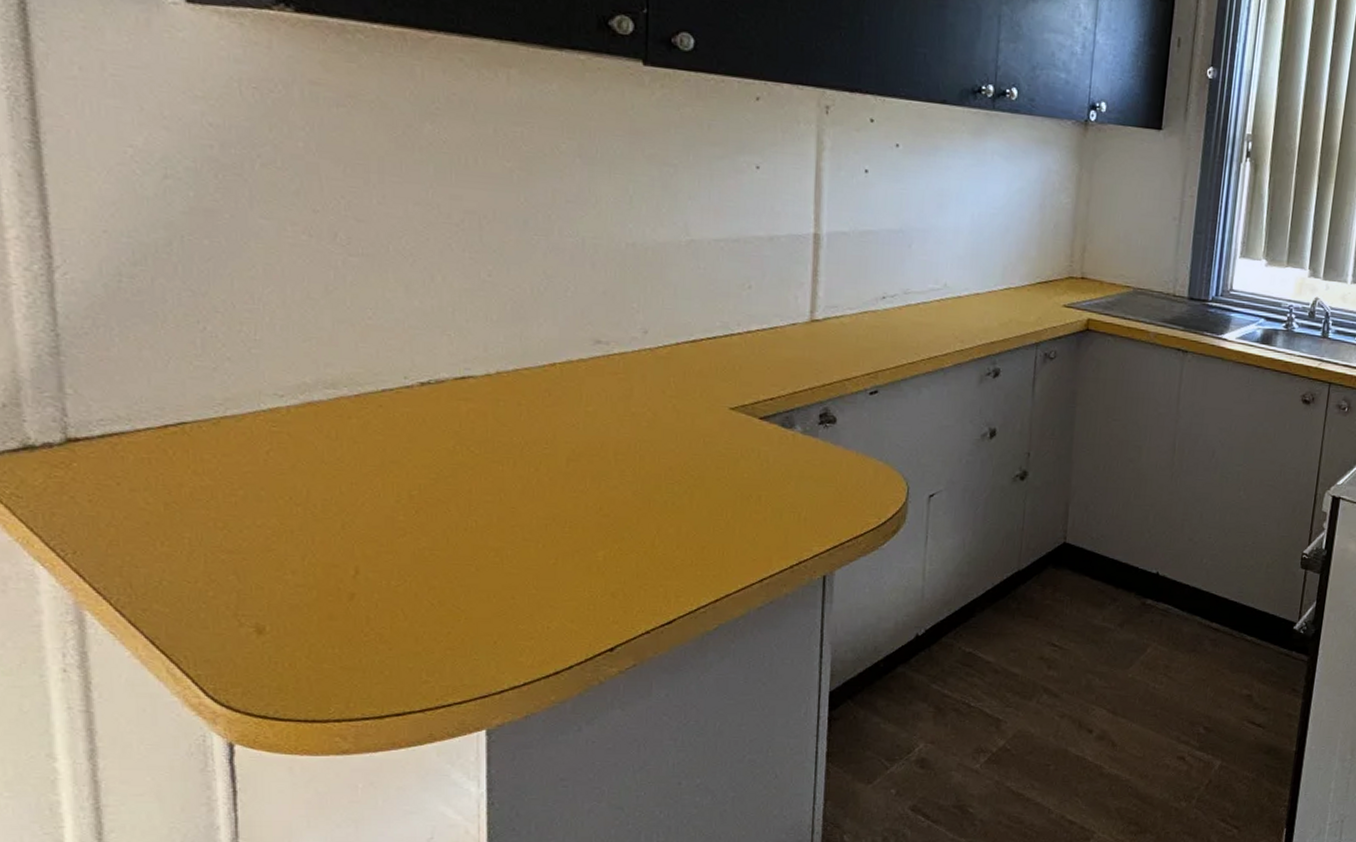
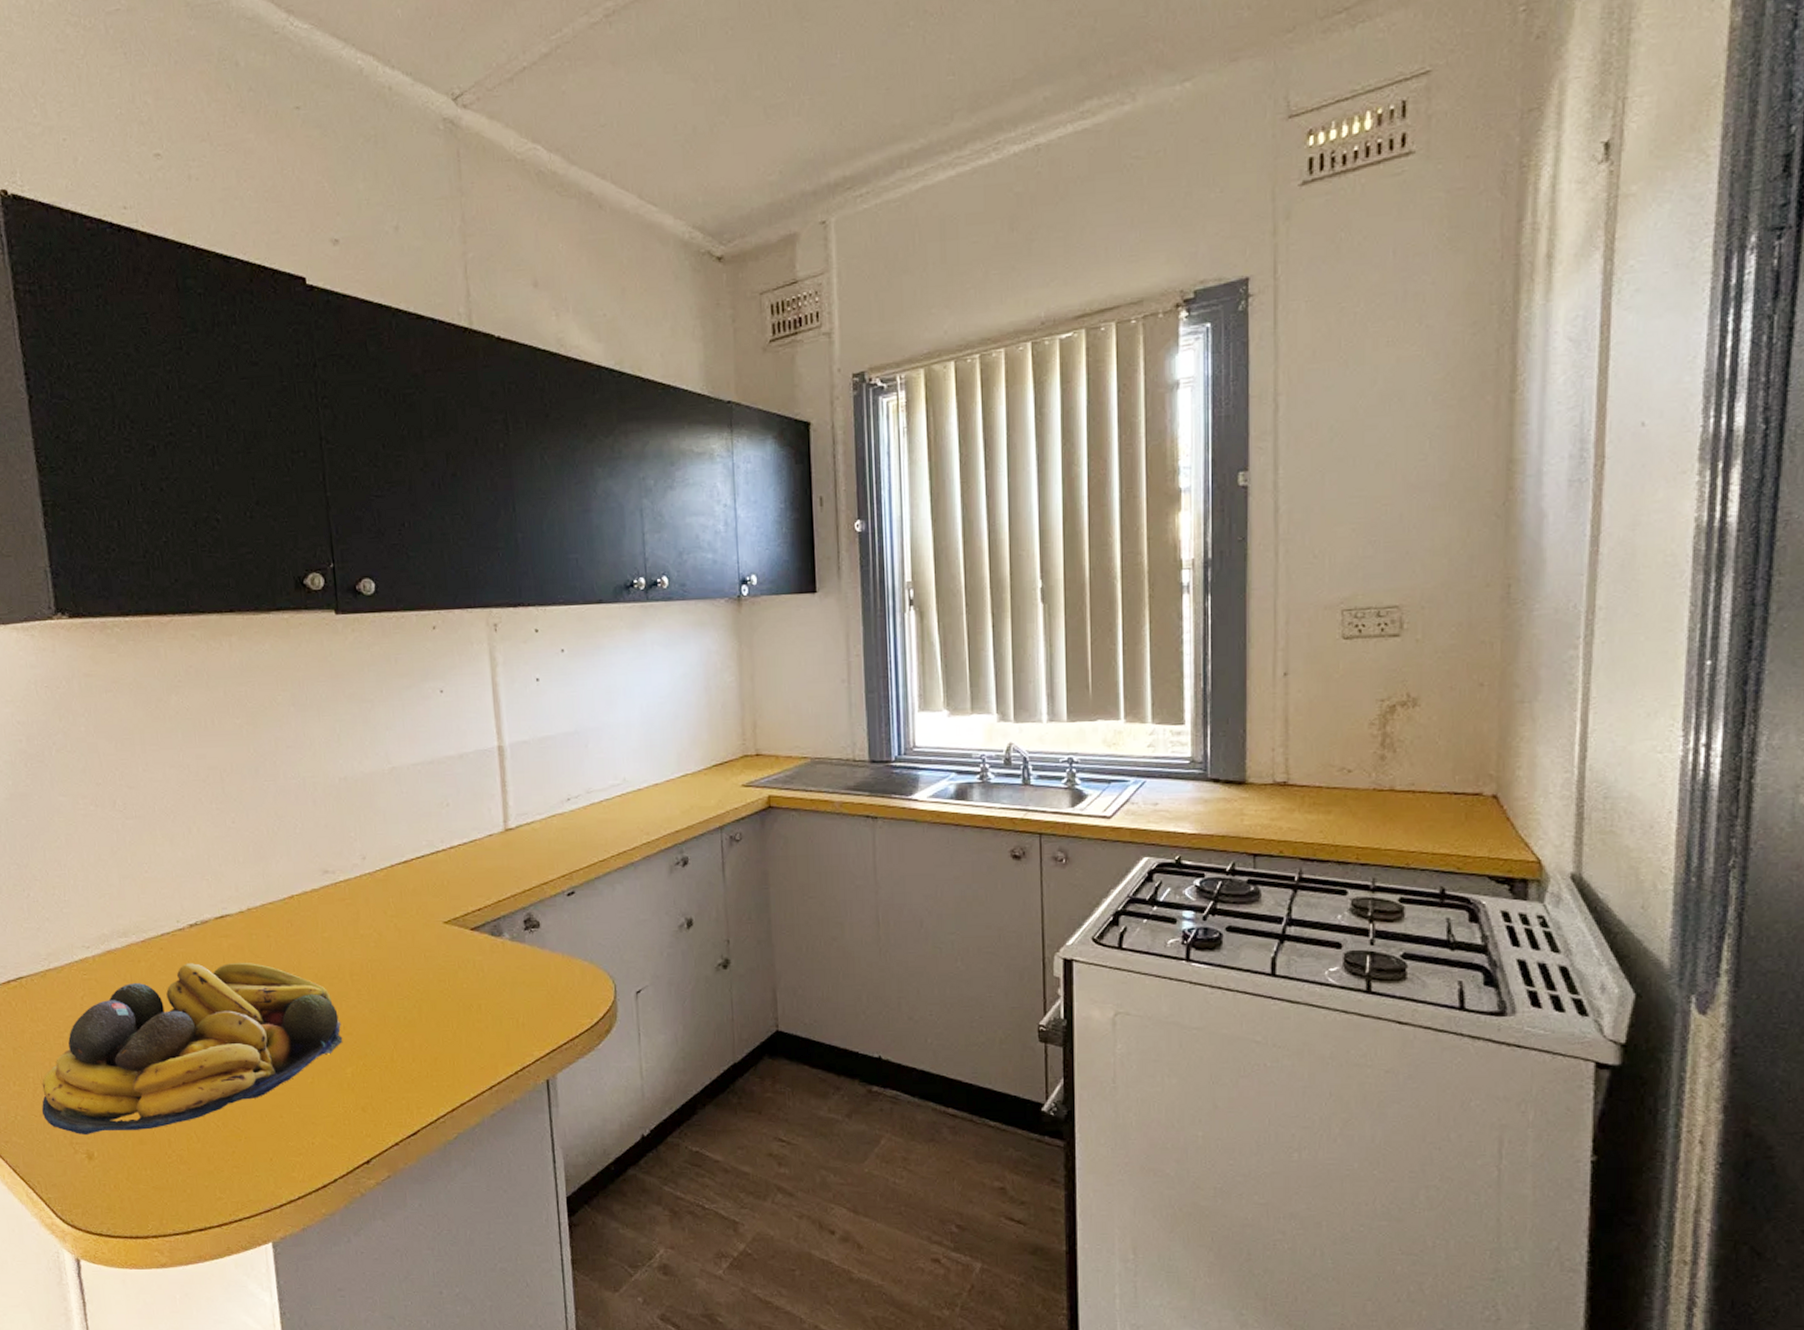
fruit bowl: none [199,425,598,606] -> present [42,962,343,1134]

